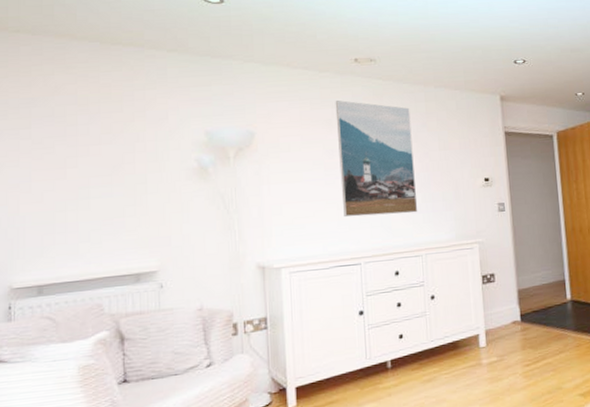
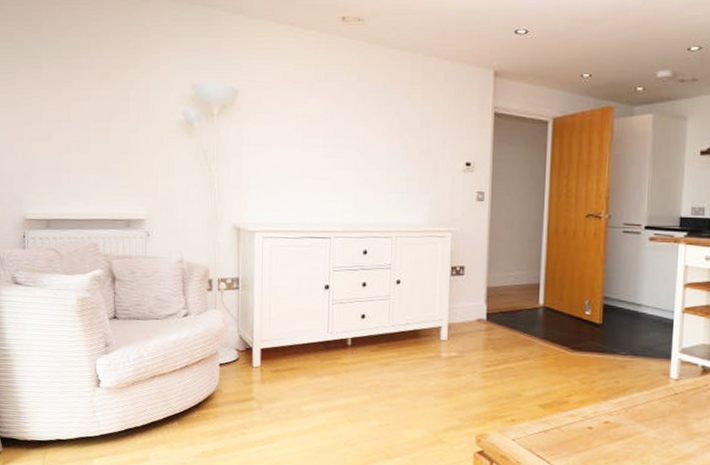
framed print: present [335,100,418,218] -> none [317,63,395,192]

